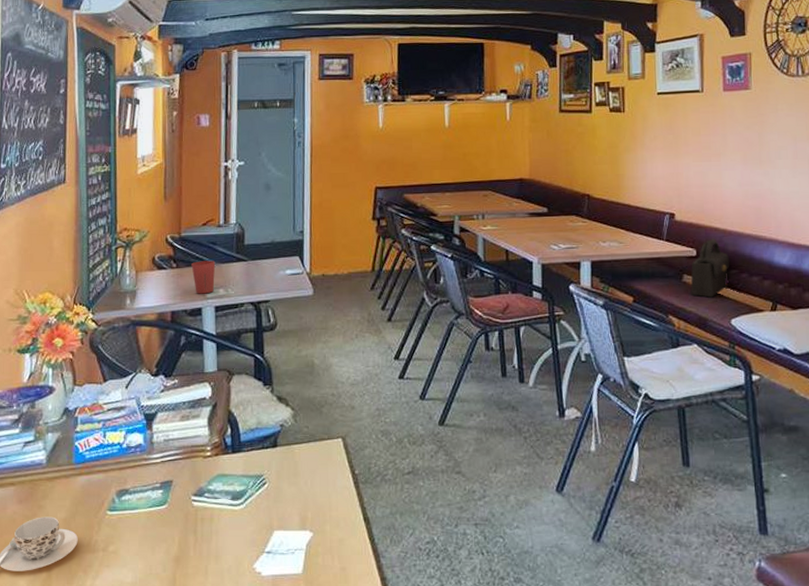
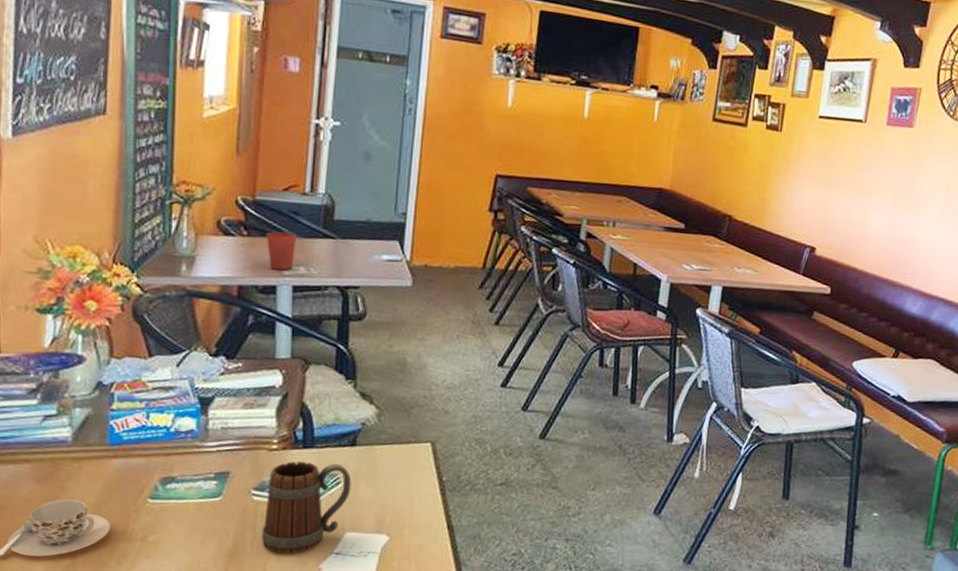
beer mug: none [203,465,276,556] -> present [262,461,352,554]
handbag: present [690,238,730,298] -> none [818,278,863,338]

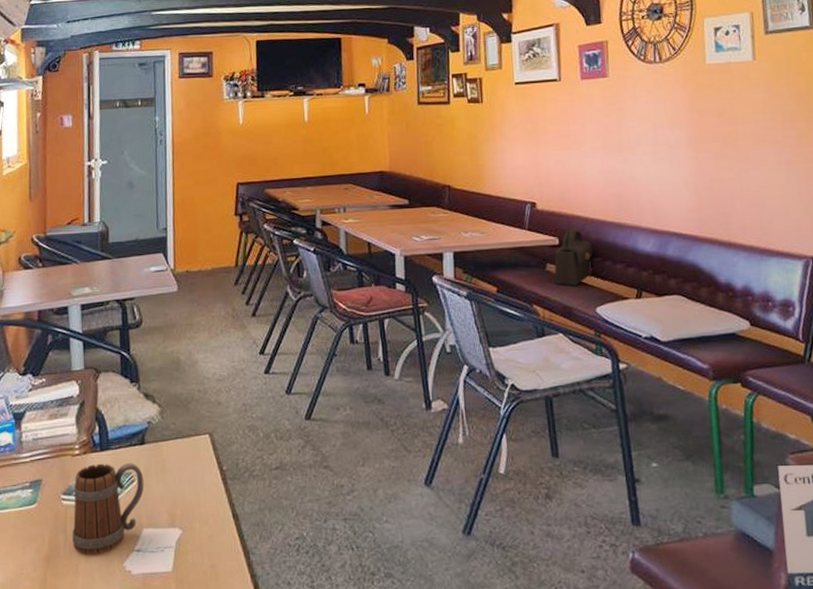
cup: present [266,231,297,271] -> none [57,259,81,293]
handbag: none [818,278,863,338] -> present [554,226,593,286]

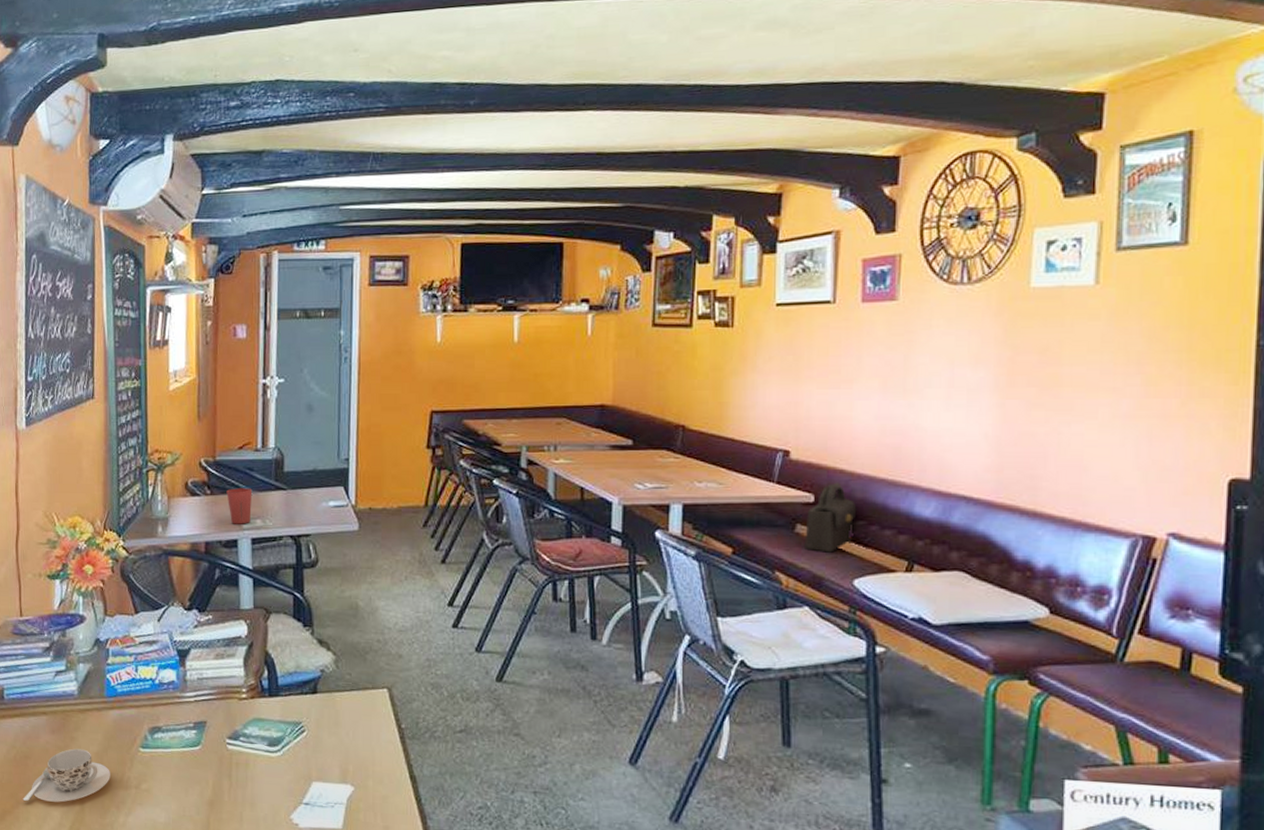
cup: none [57,259,81,293] -> present [226,488,253,524]
beer mug: present [72,462,144,555] -> none [237,709,315,804]

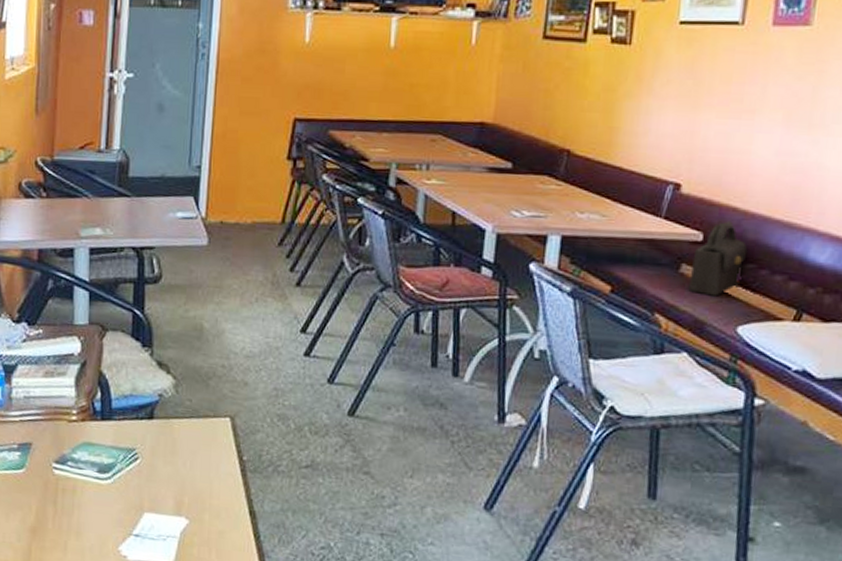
cup: present [226,488,253,524] -> none [64,191,93,232]

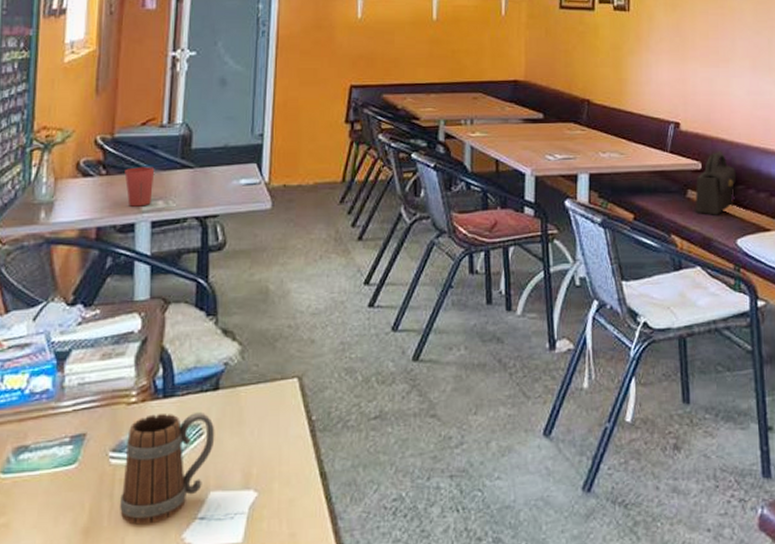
beer mug: none [63,433,150,533] -> present [120,411,215,525]
cup: none [64,191,93,232] -> present [124,167,155,207]

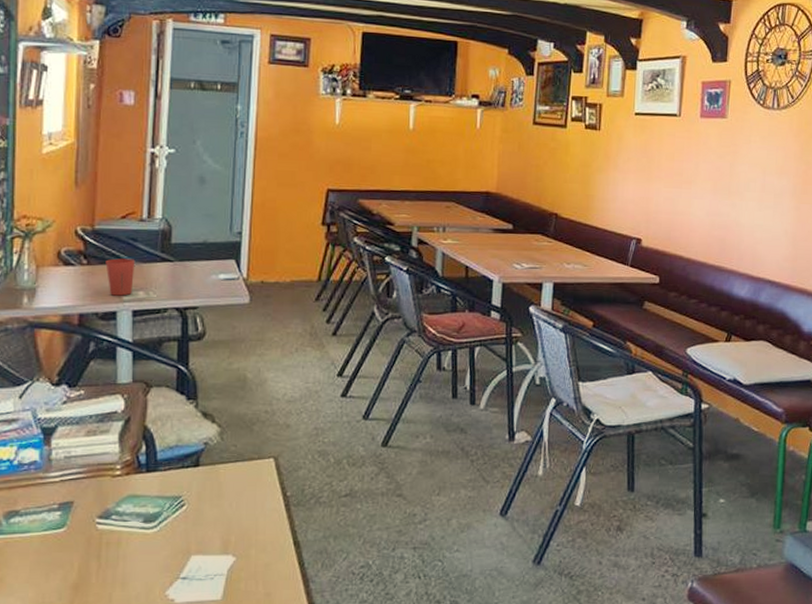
beer mug: present [120,411,215,525] -> none [107,485,196,582]
handbag: present [695,151,737,215] -> none [650,266,691,326]

